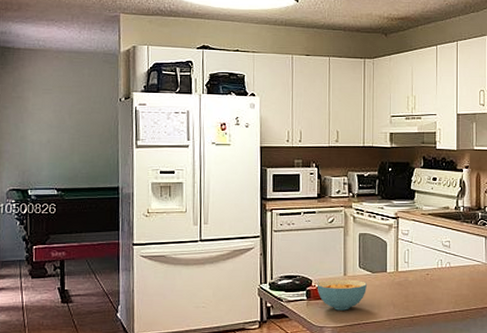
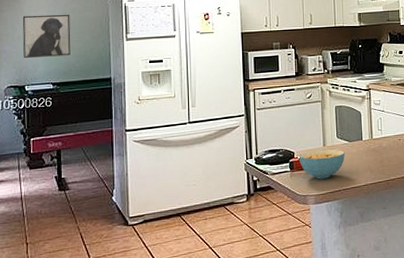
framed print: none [26,114,77,161] -> present [22,14,71,59]

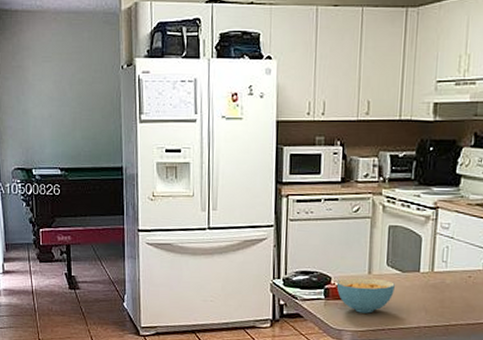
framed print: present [22,14,71,59] -> none [27,85,79,138]

